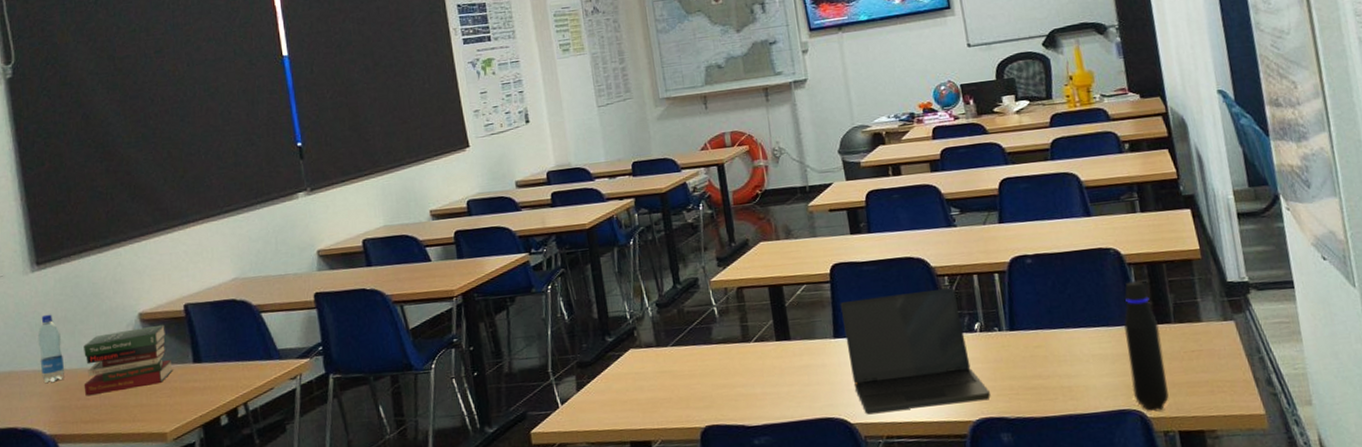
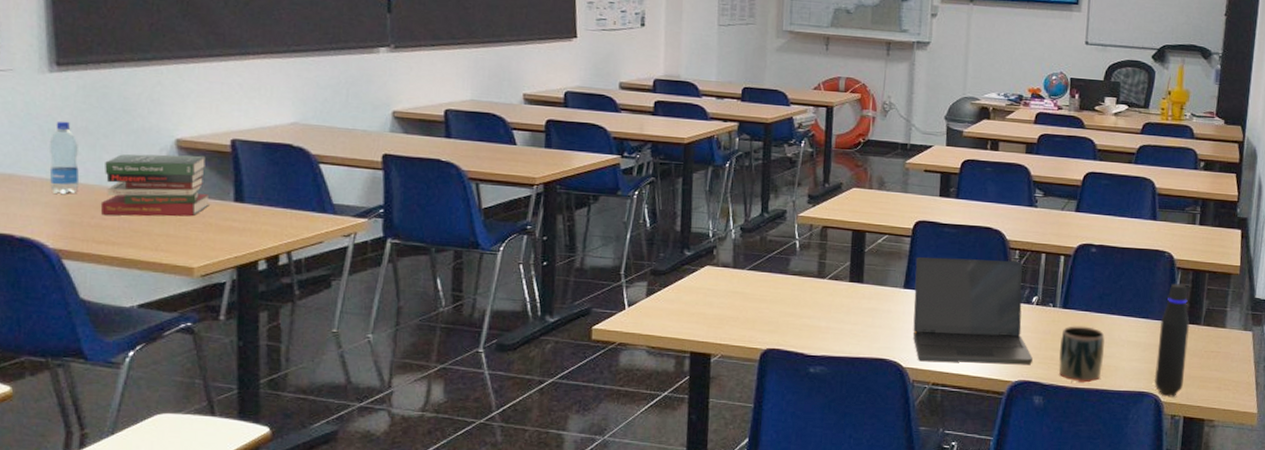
mug: none [1015,345,1071,411] -> present [1058,326,1105,383]

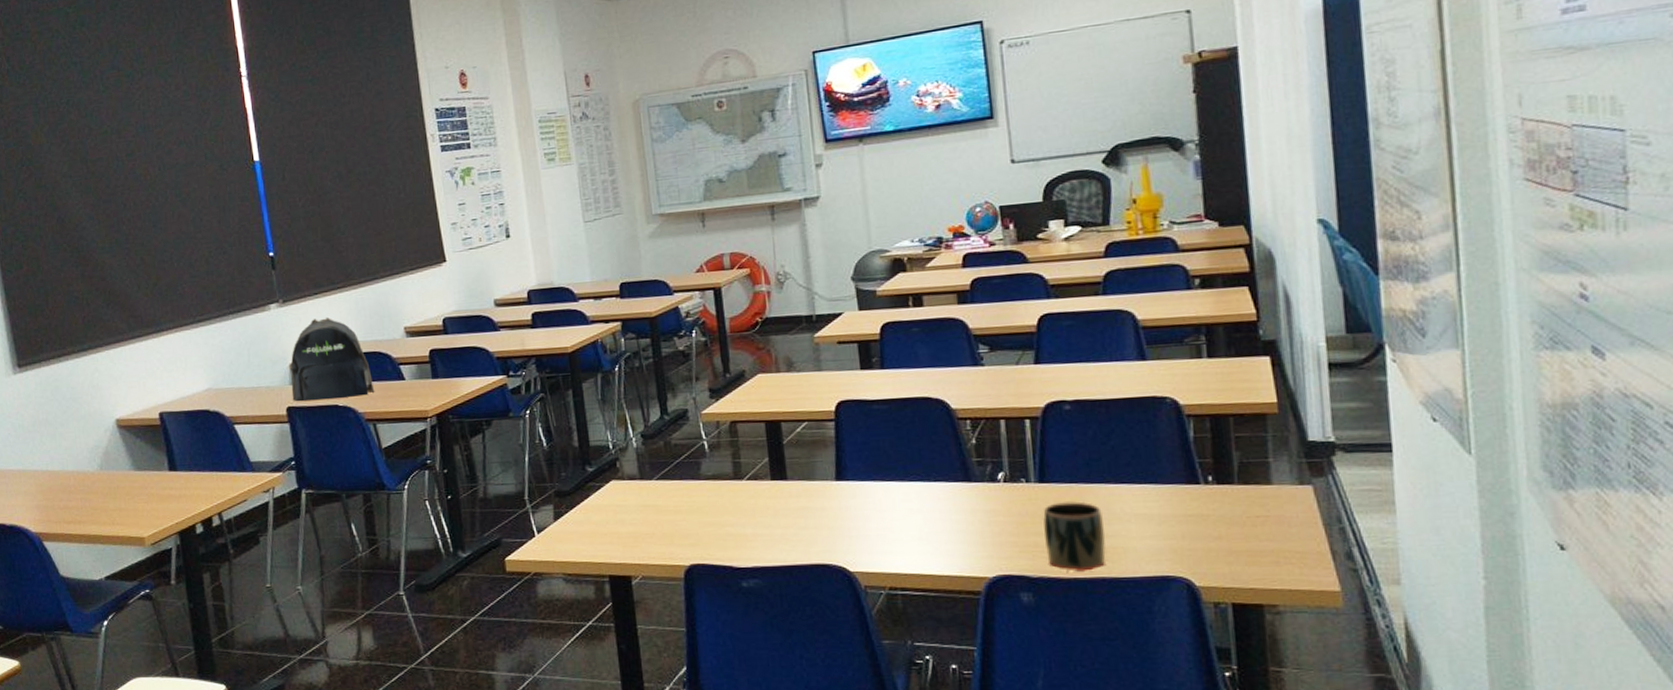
bottle: present [49,121,80,195] -> none [21,416,48,483]
books: present [100,153,210,217] -> none [64,431,150,498]
backpack: none [390,70,482,154] -> present [290,318,374,401]
laptop: present [912,256,1033,364] -> none [844,432,1011,562]
water bottle: present [1154,283,1190,396] -> none [1175,435,1224,579]

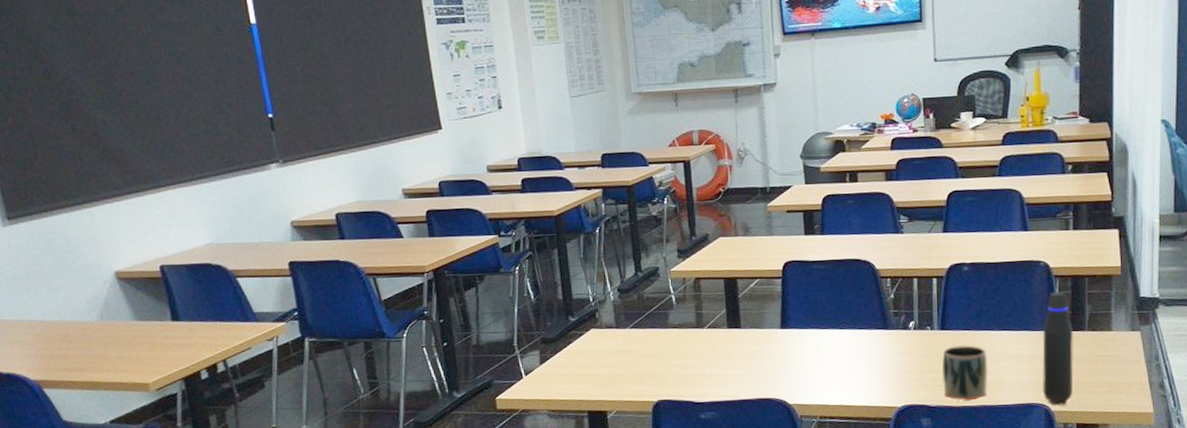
backpack: present [290,318,374,401] -> none [292,178,373,256]
water bottle: none [1175,435,1224,579] -> present [1042,292,1074,405]

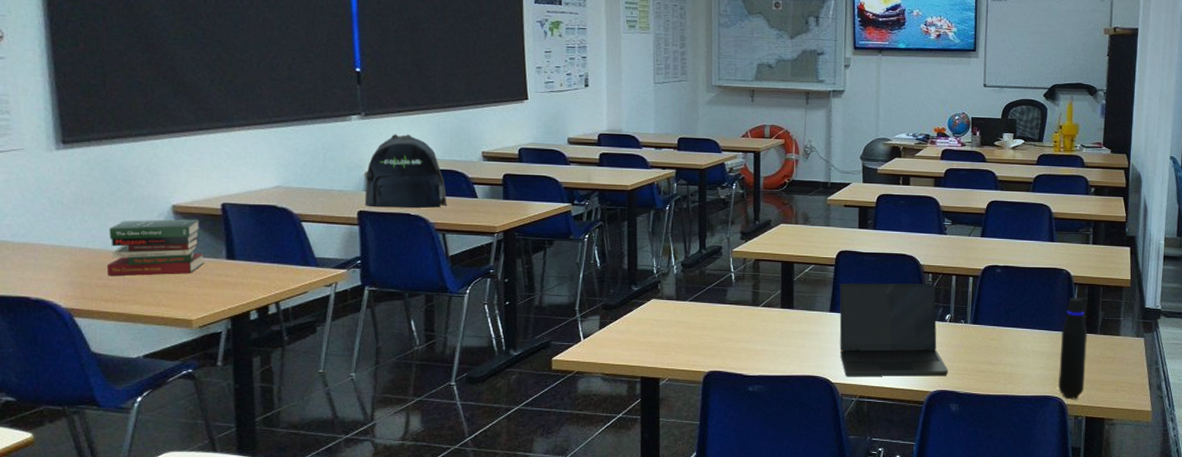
books: none [61,283,152,347] -> present [106,219,204,277]
backpack: none [292,178,373,256] -> present [364,134,446,208]
laptop: none [789,288,916,396] -> present [839,283,948,376]
mug: present [941,345,988,401] -> none [971,339,1013,390]

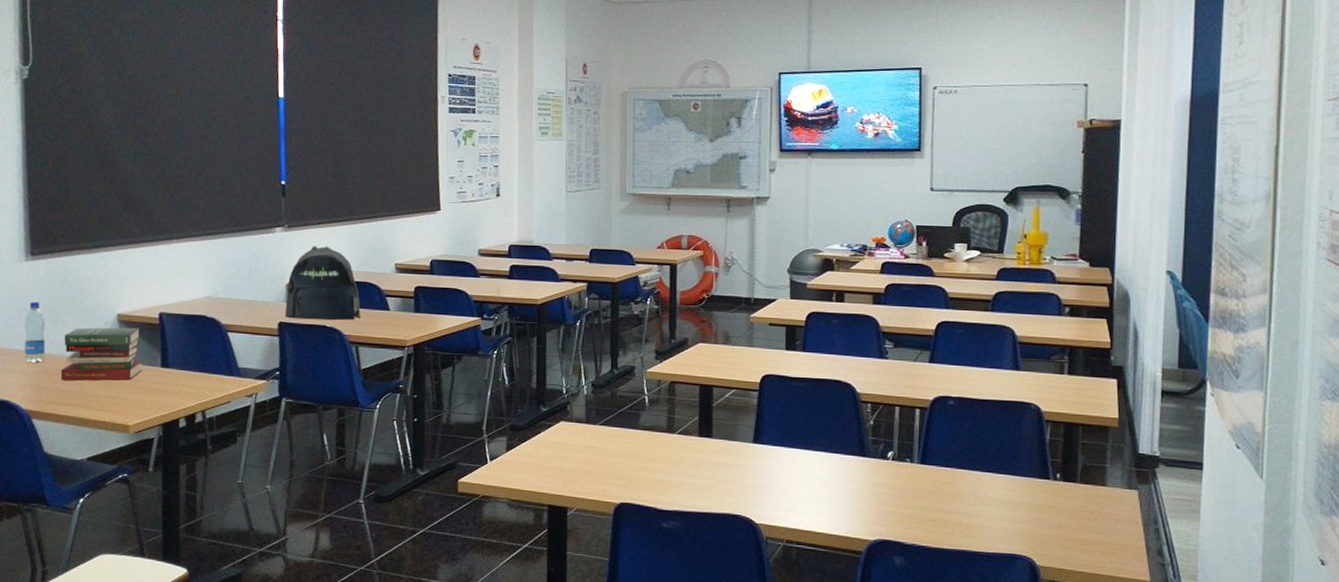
bottle: none [58,193,87,260] -> present [24,301,46,364]
laptop: present [839,283,948,376] -> none [764,410,891,523]
water bottle: present [1057,298,1088,399] -> none [1027,438,1065,560]

